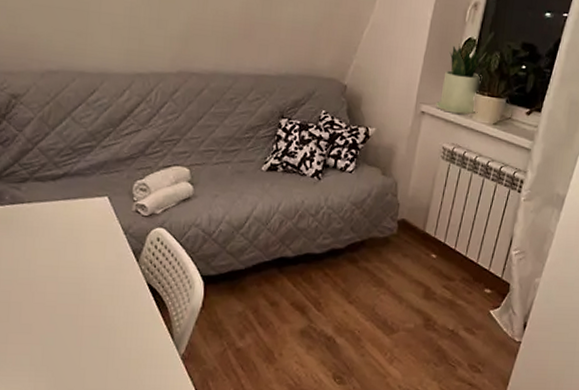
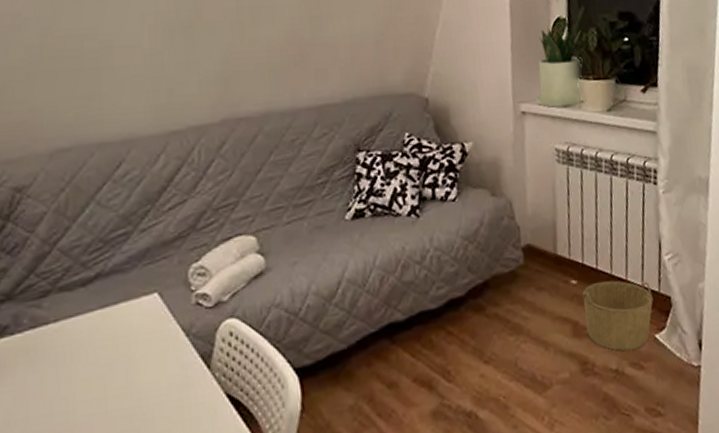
basket: none [436,260,496,318] -> present [582,280,653,352]

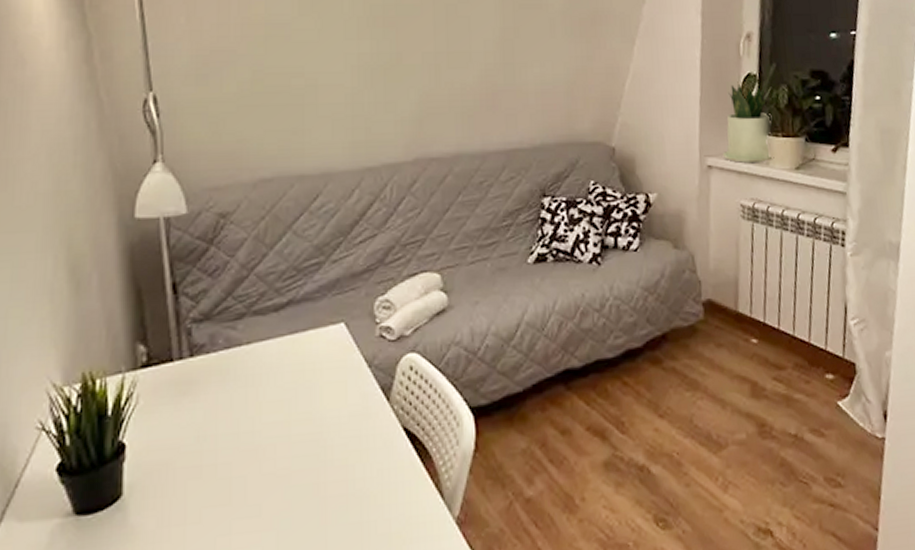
basket: present [582,280,653,352] -> none [762,342,837,417]

